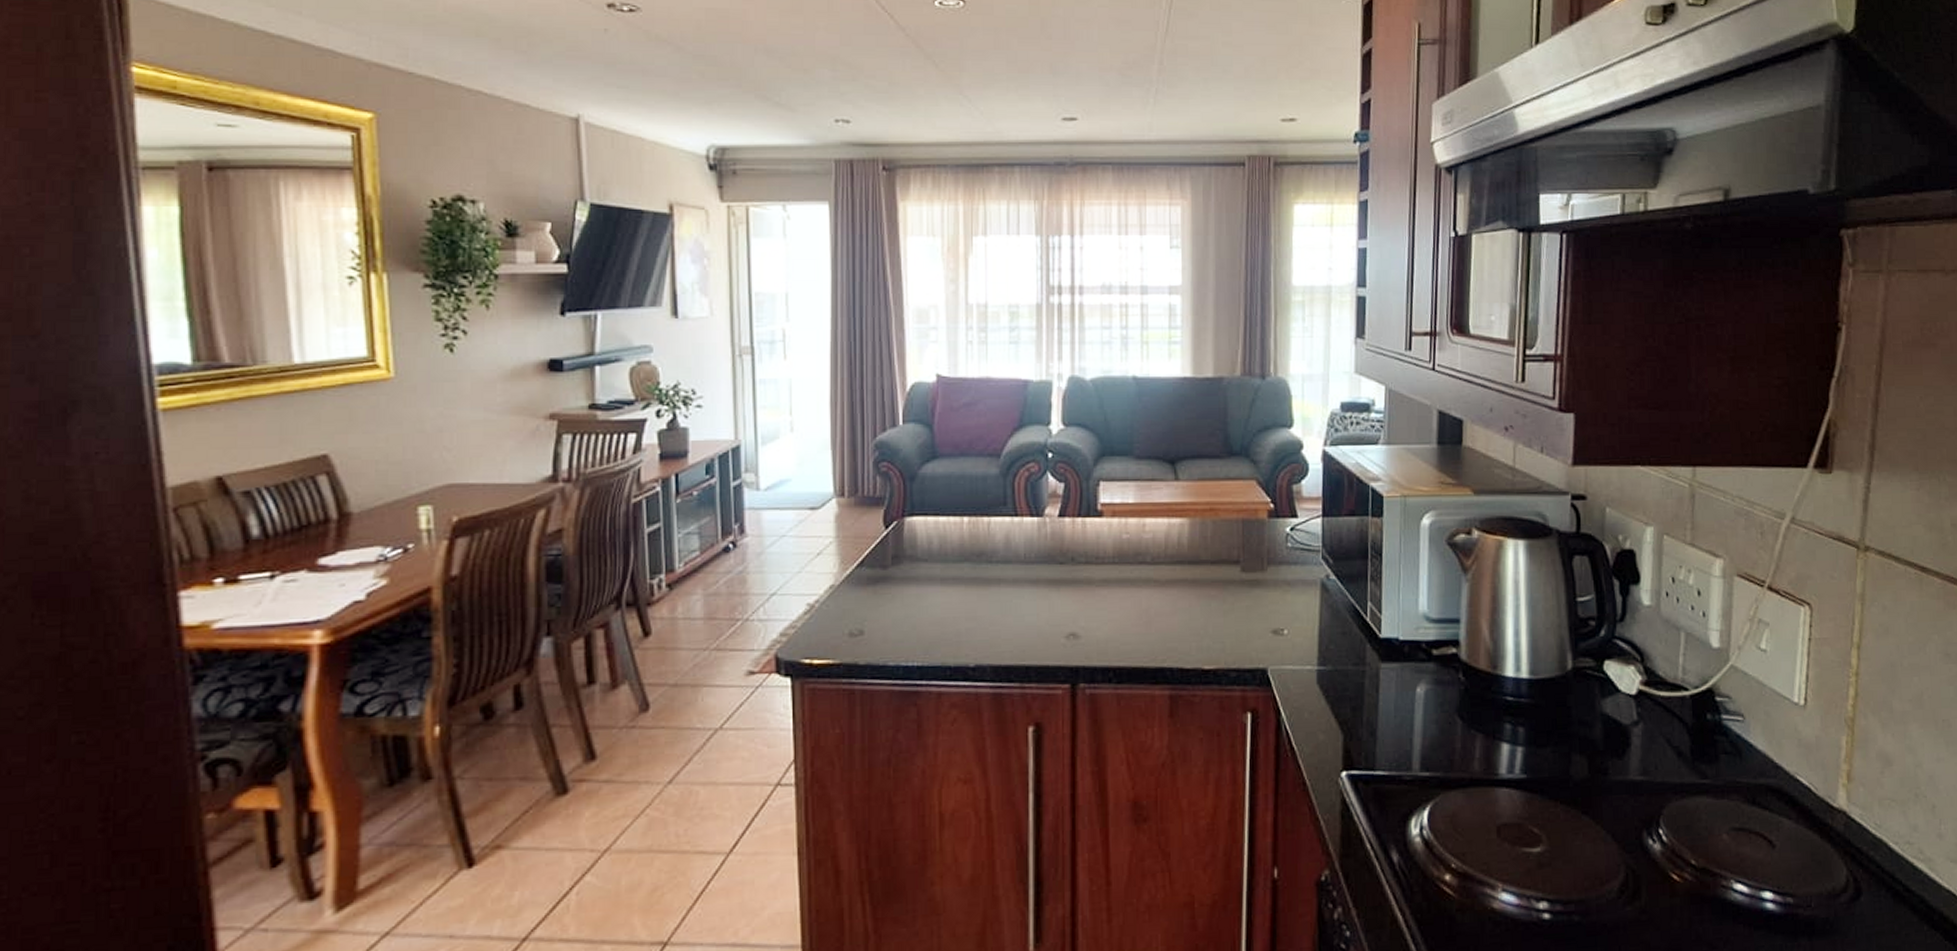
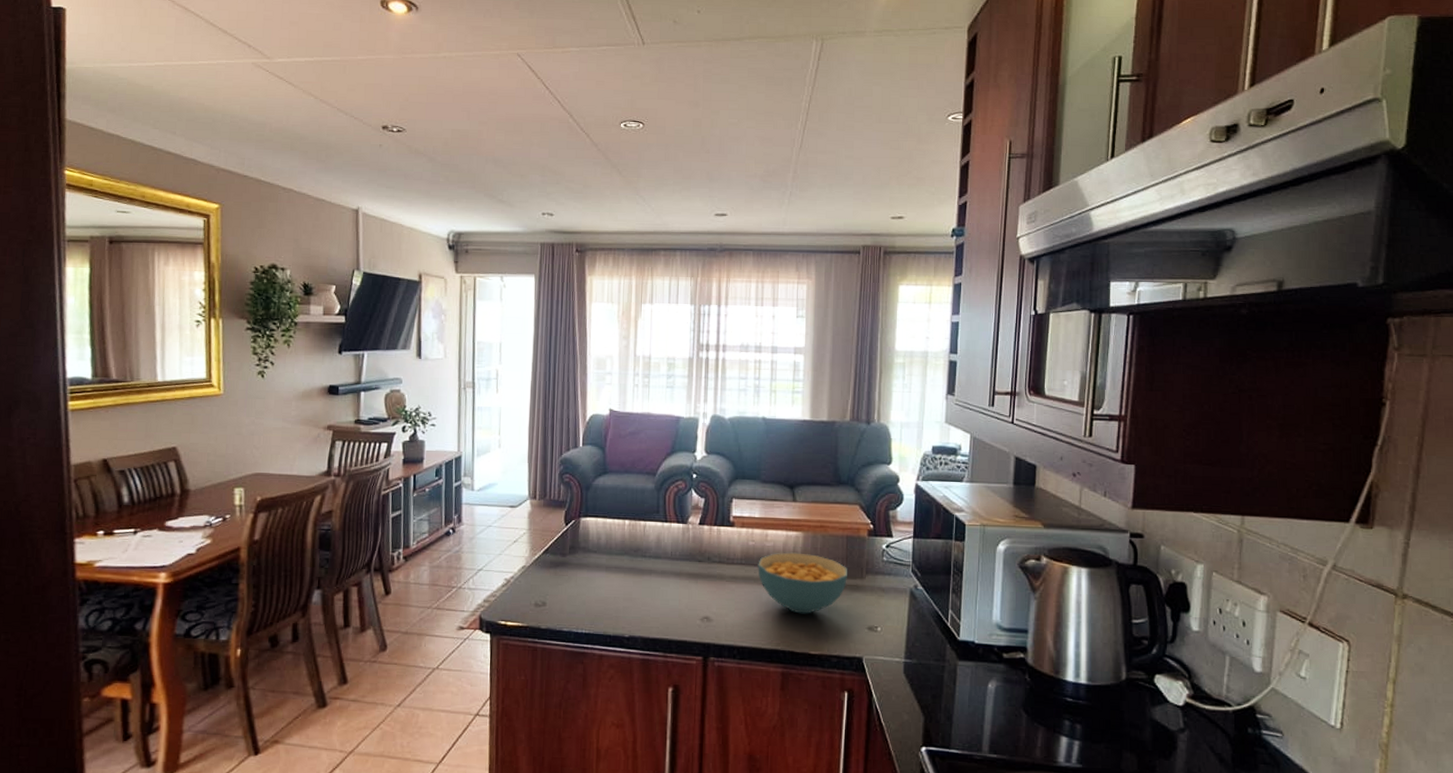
cereal bowl: none [1134,544,1245,621] -> present [758,552,847,614]

